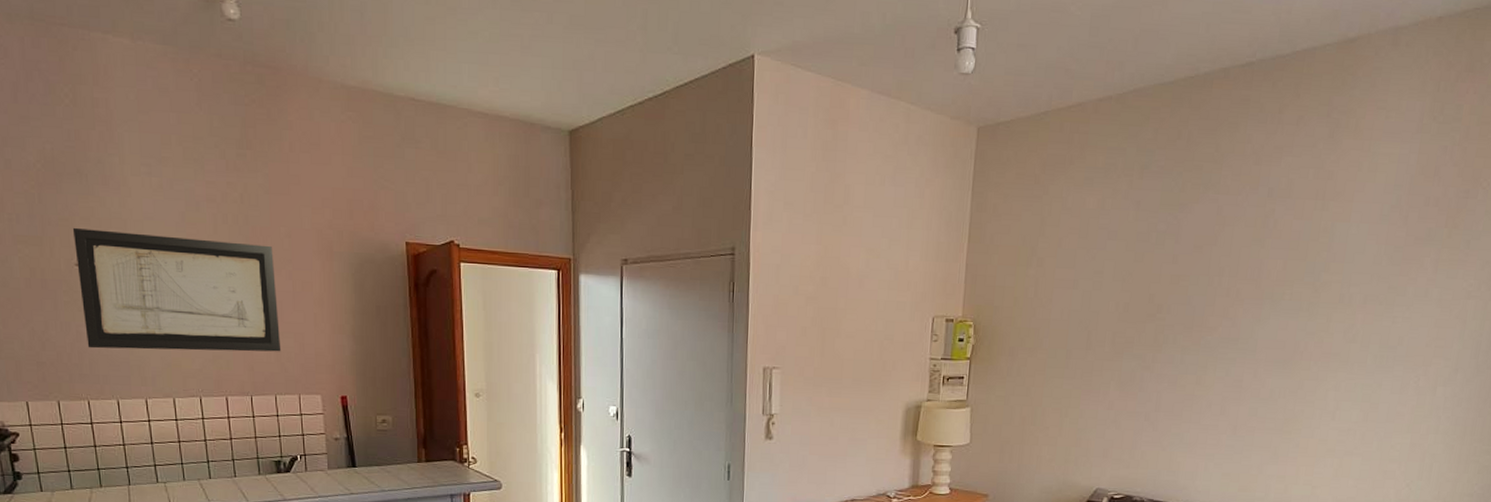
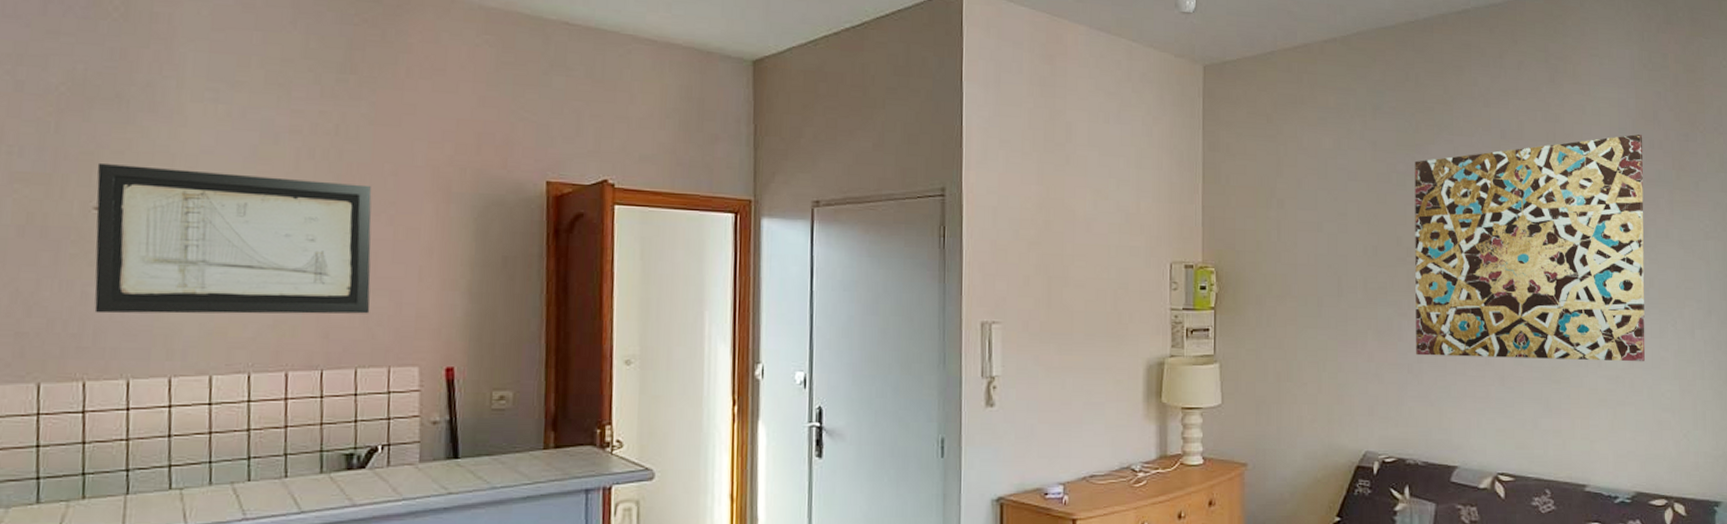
wall art: none [1154,190,1419,416] -> present [1414,133,1646,362]

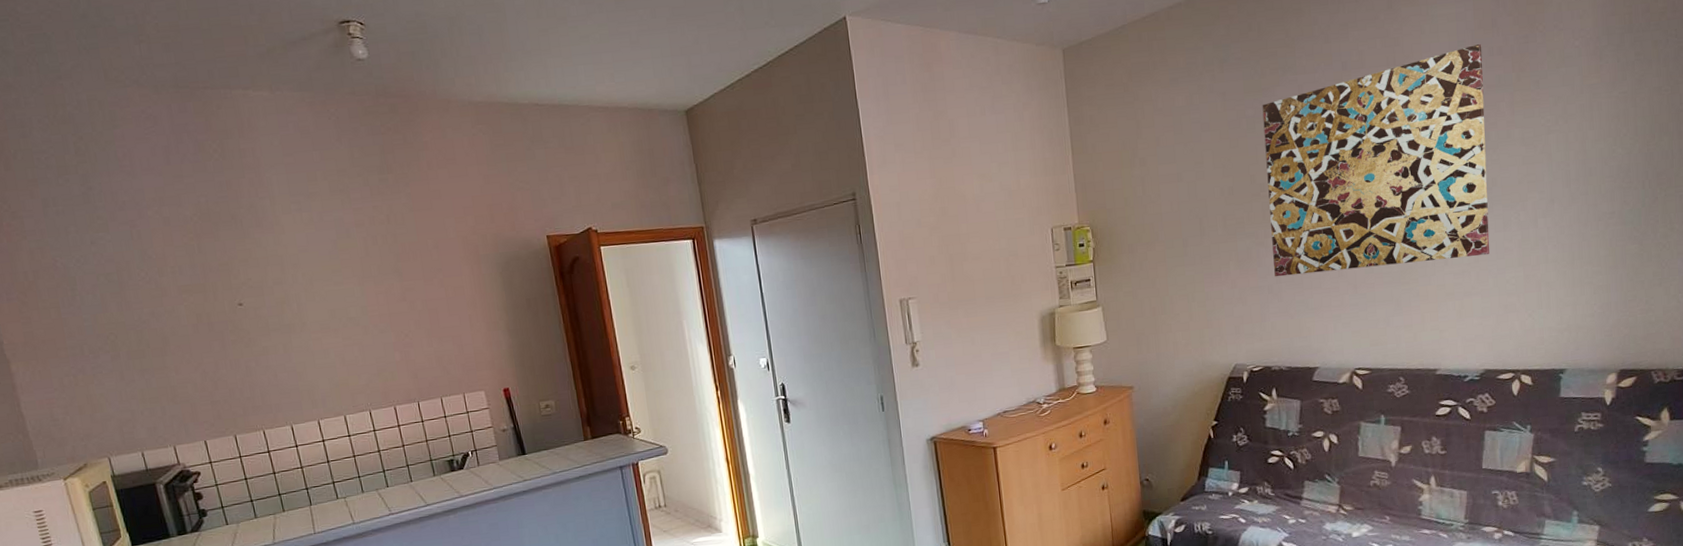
wall art: present [94,162,372,314] -> none [232,258,442,381]

